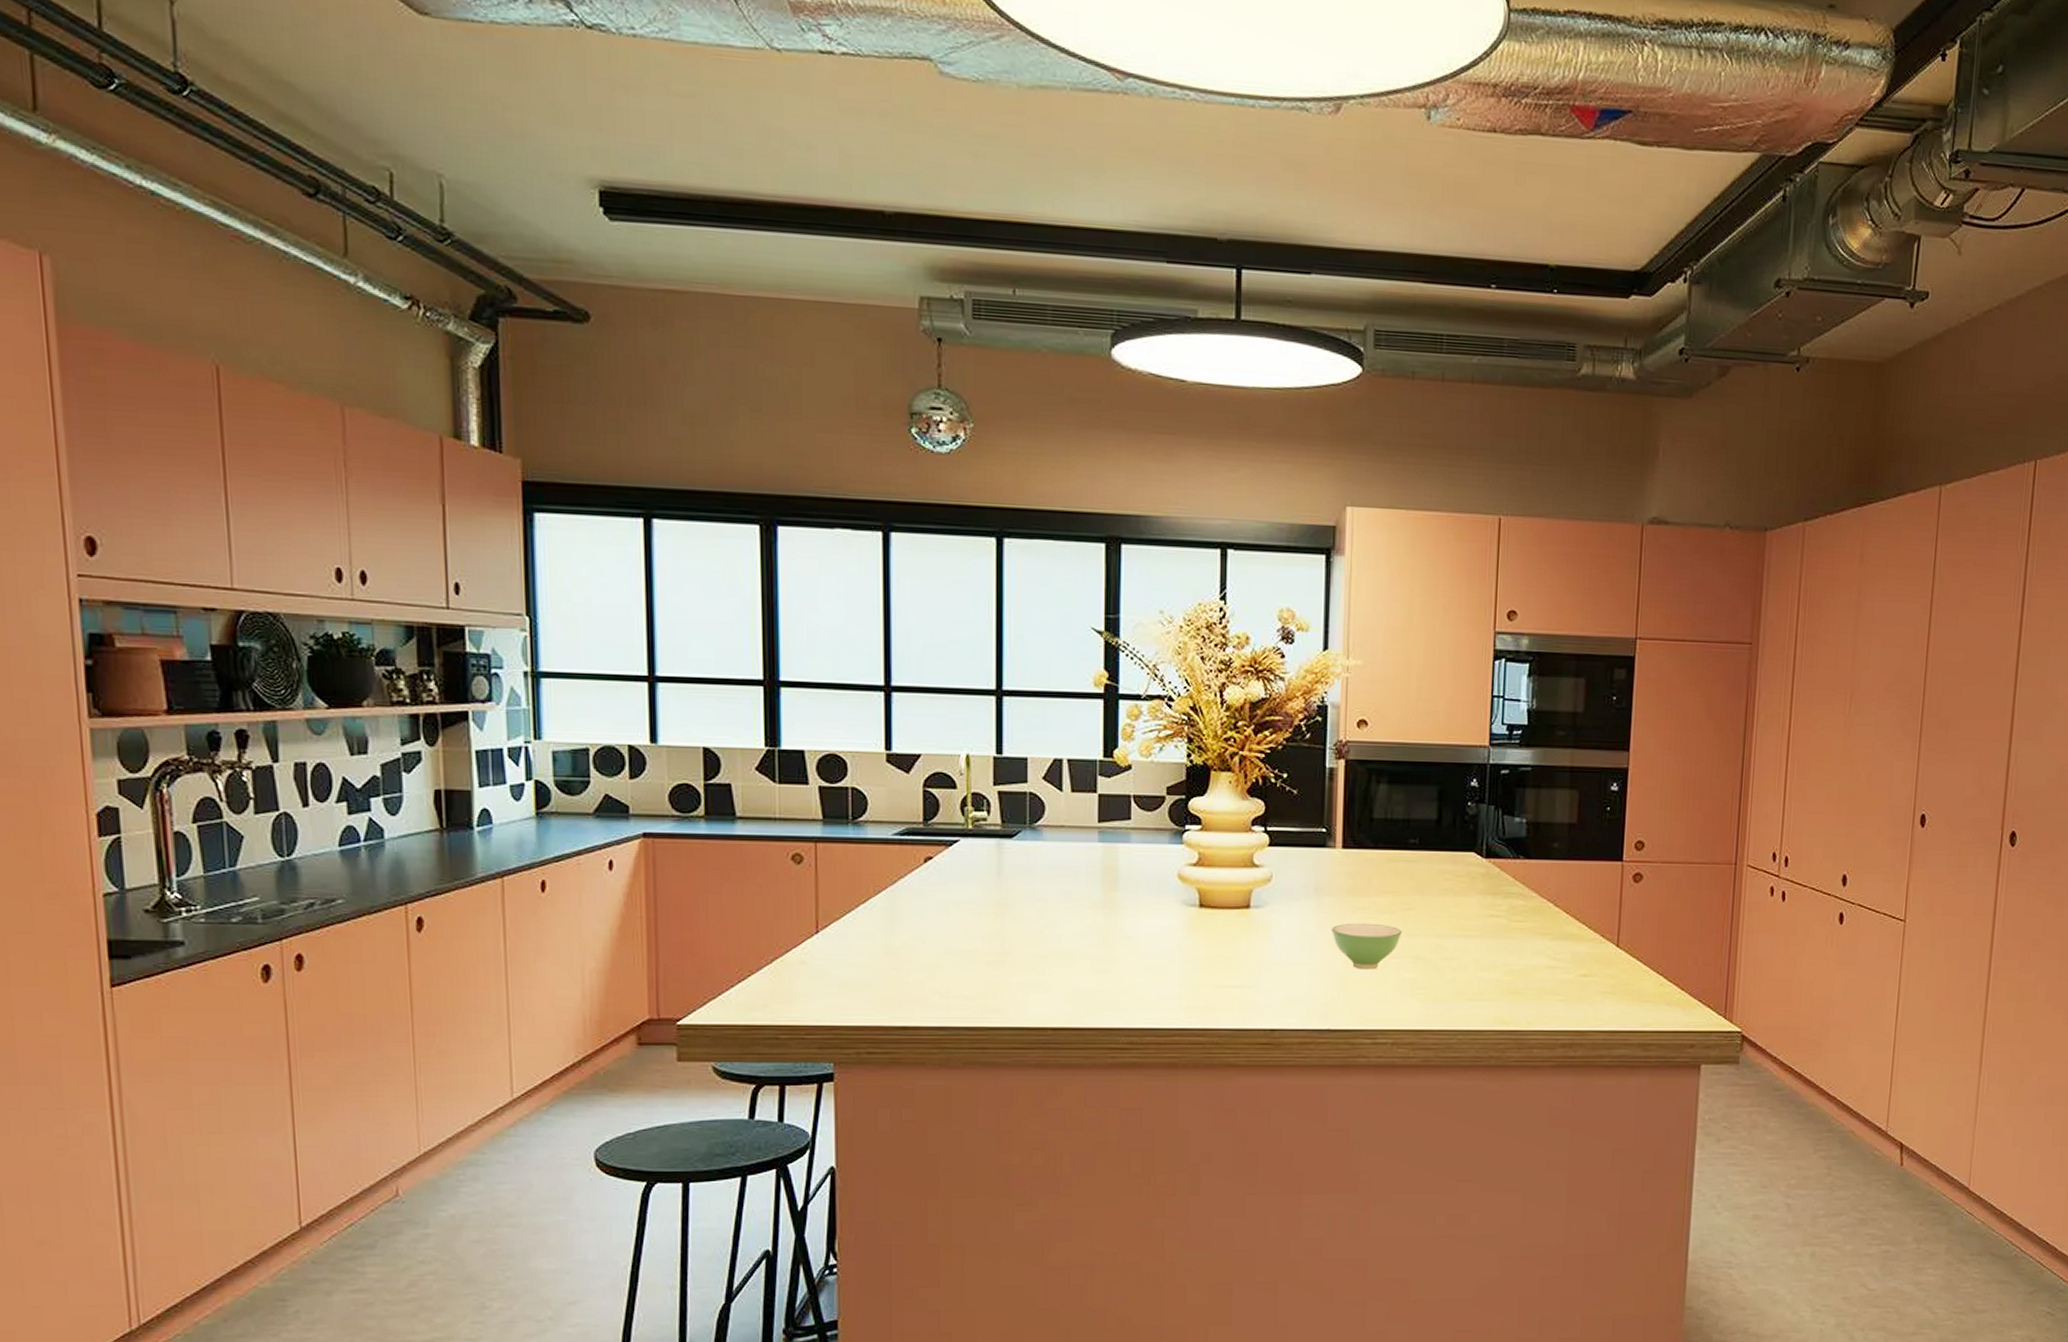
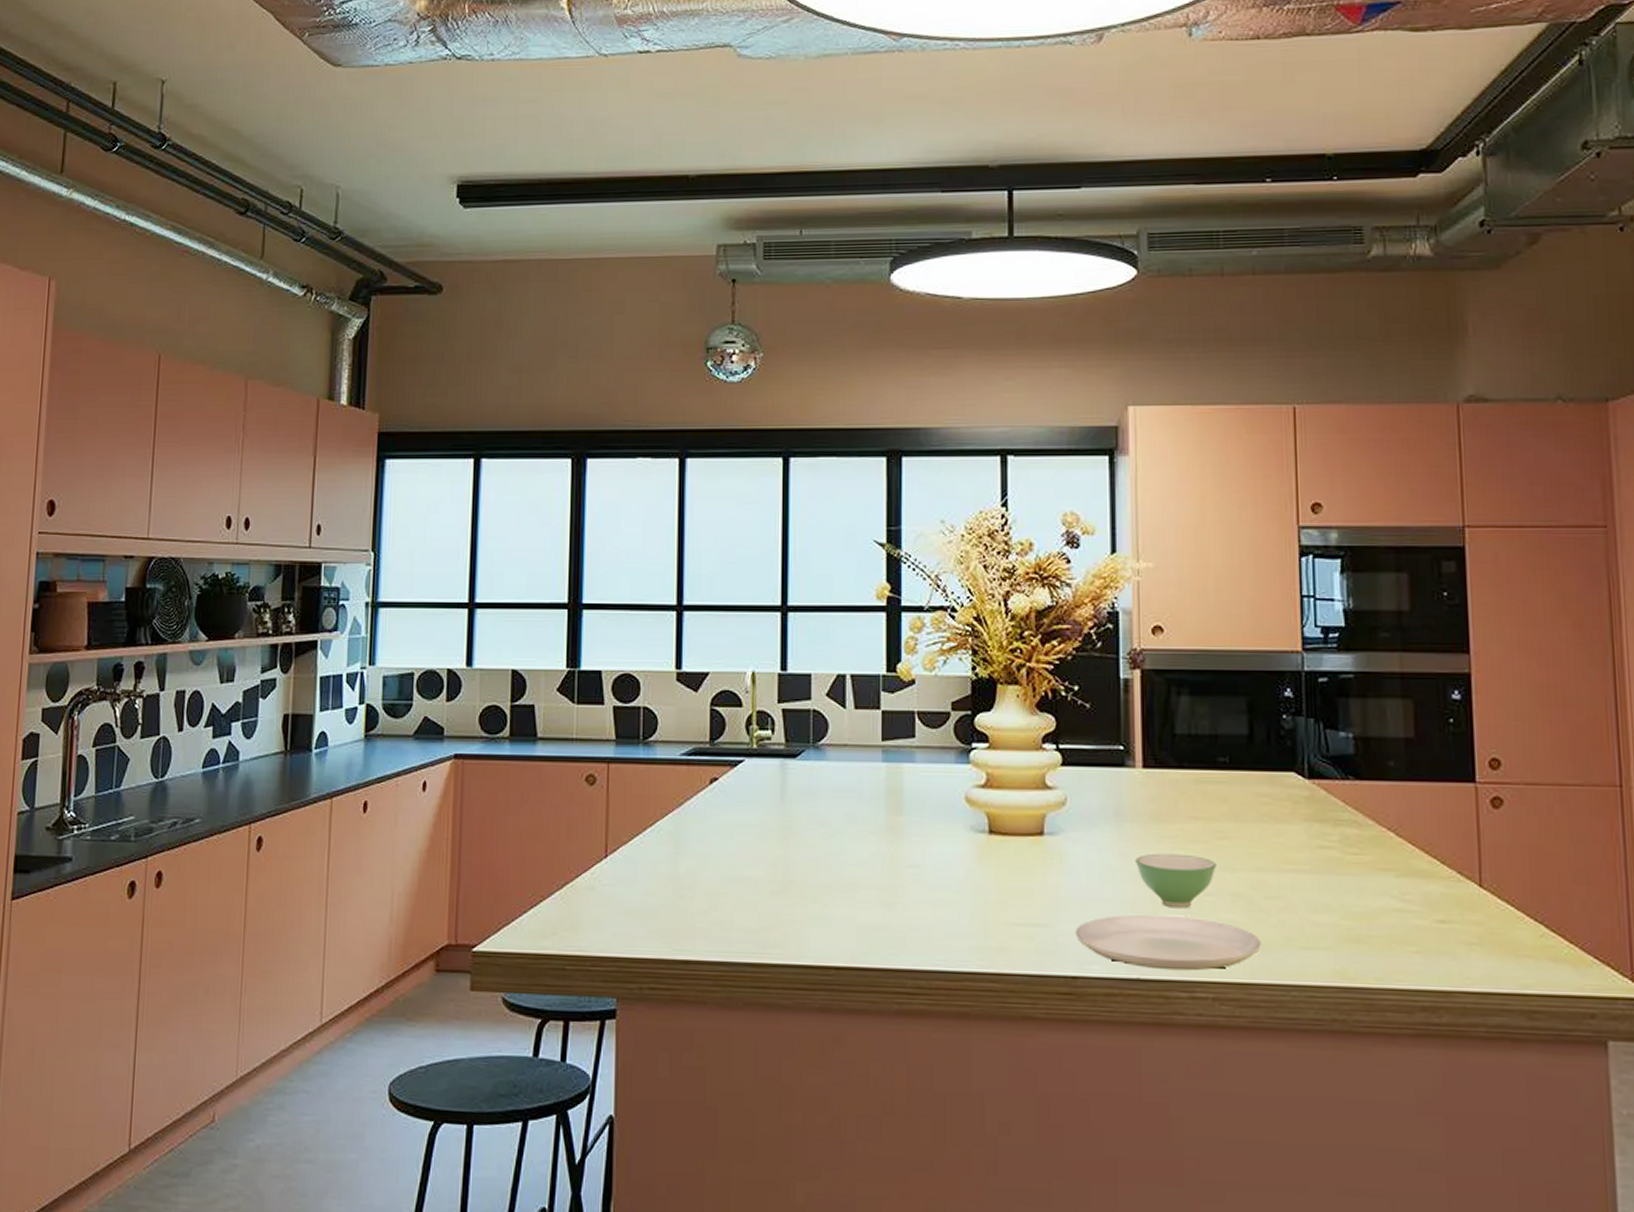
plate: none [1275,975,1436,1021] -> present [1075,914,1262,971]

